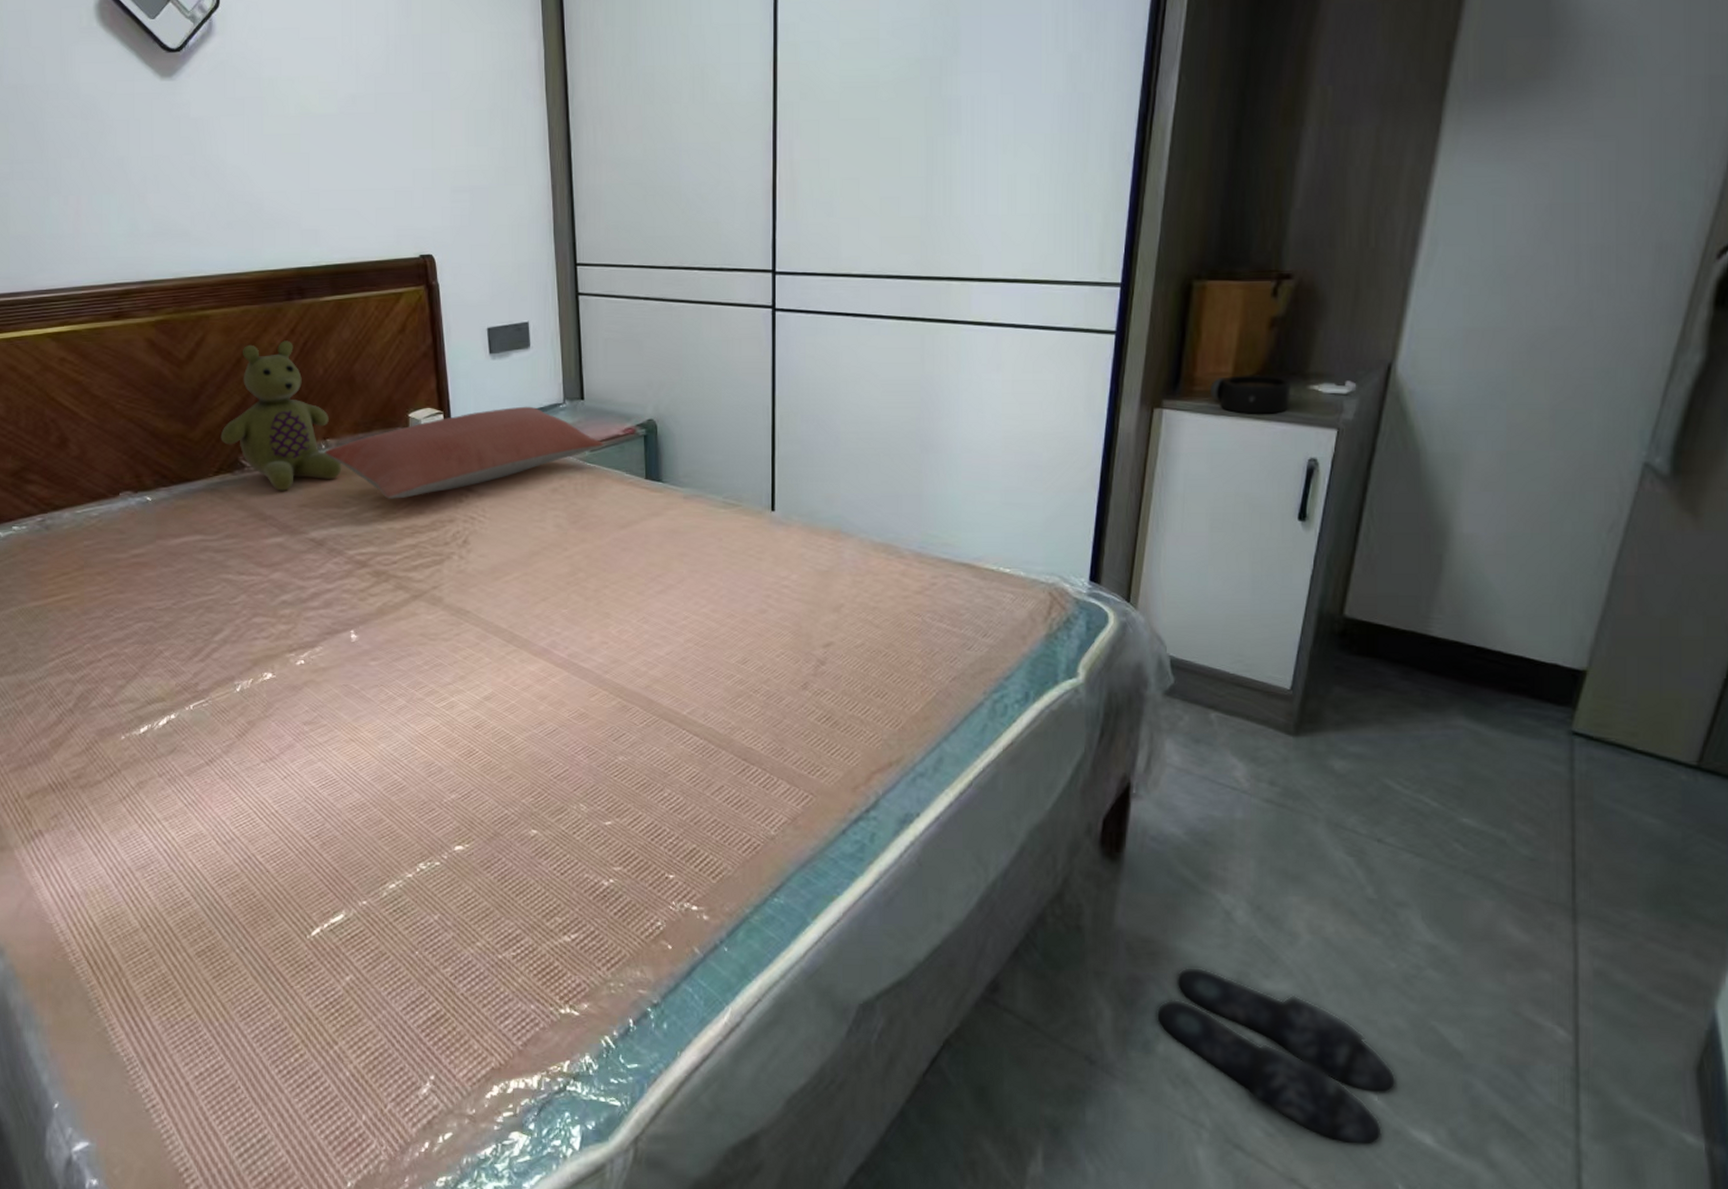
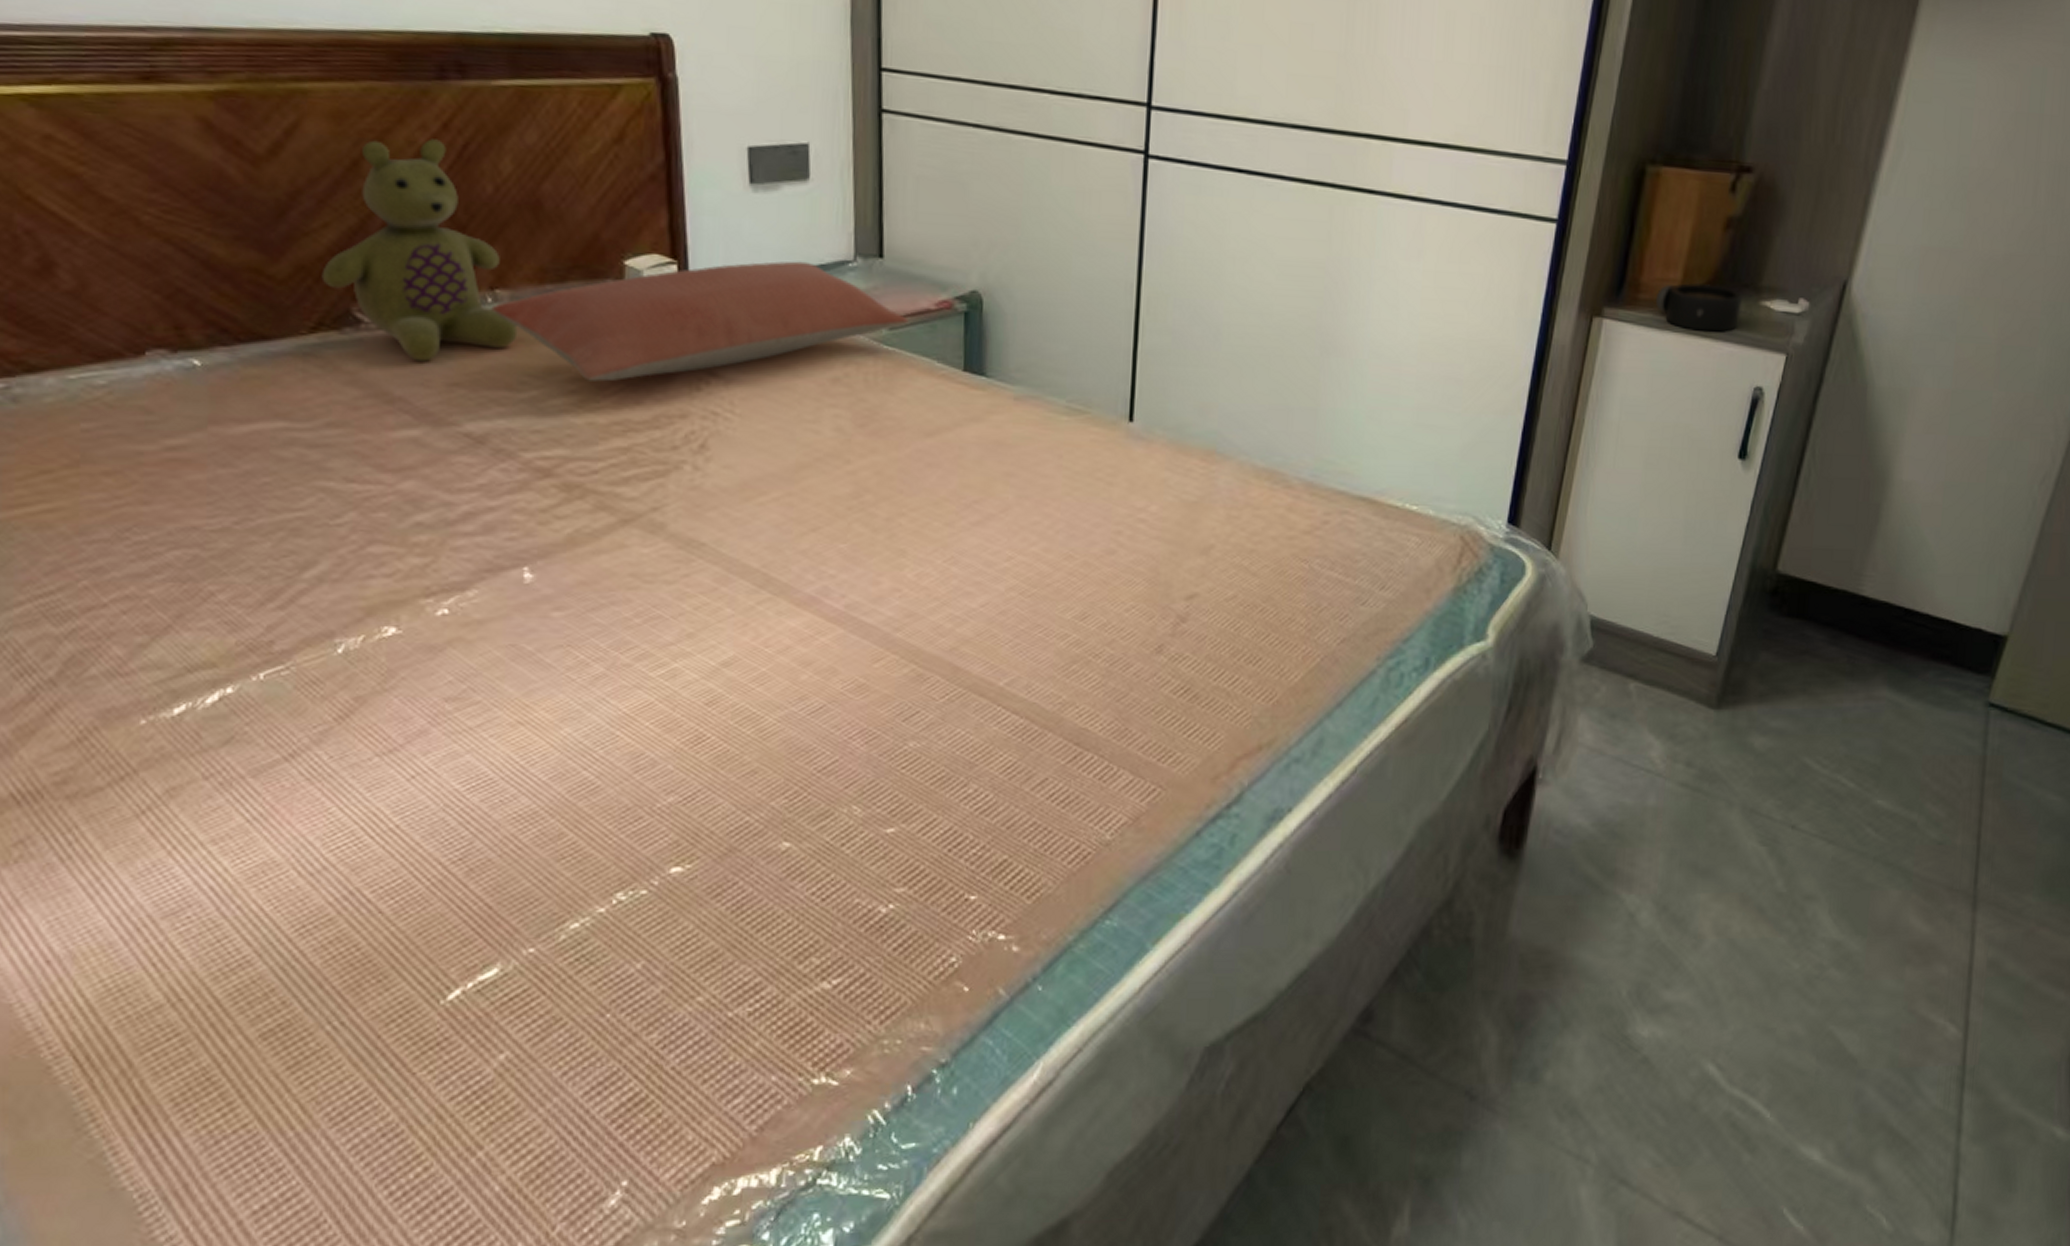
slippers: present [1156,965,1396,1146] -> none [1546,978,1790,1169]

